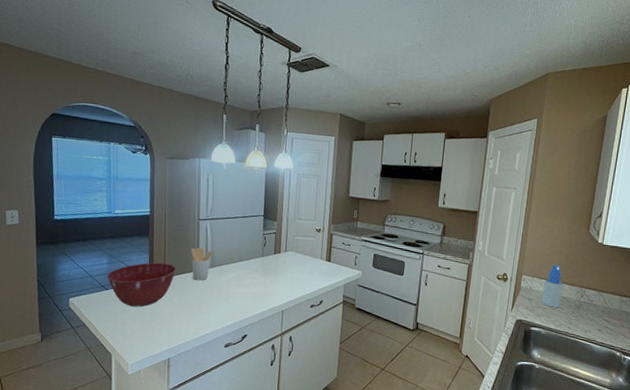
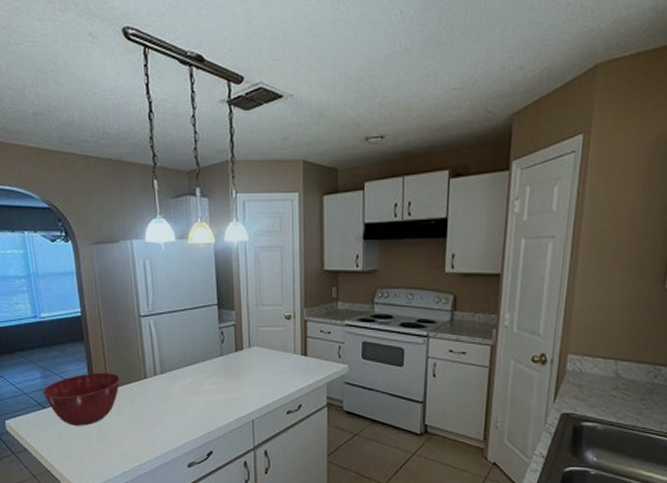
utensil holder: present [190,247,212,281] -> none [134,350,160,390]
spray bottle: present [542,264,564,308] -> none [597,336,628,395]

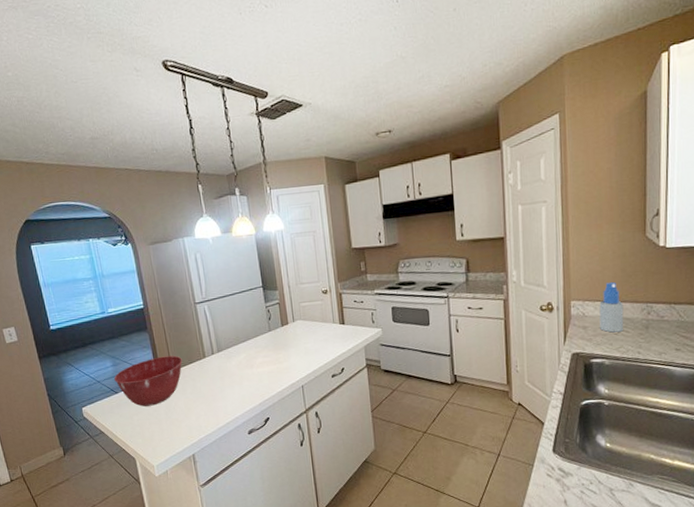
spray bottle: none [597,336,628,395] -> present [599,281,624,333]

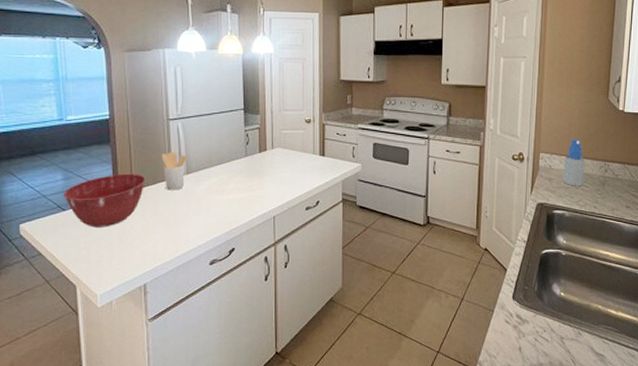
utensil holder: none [193,332,217,369] -> present [161,151,187,190]

